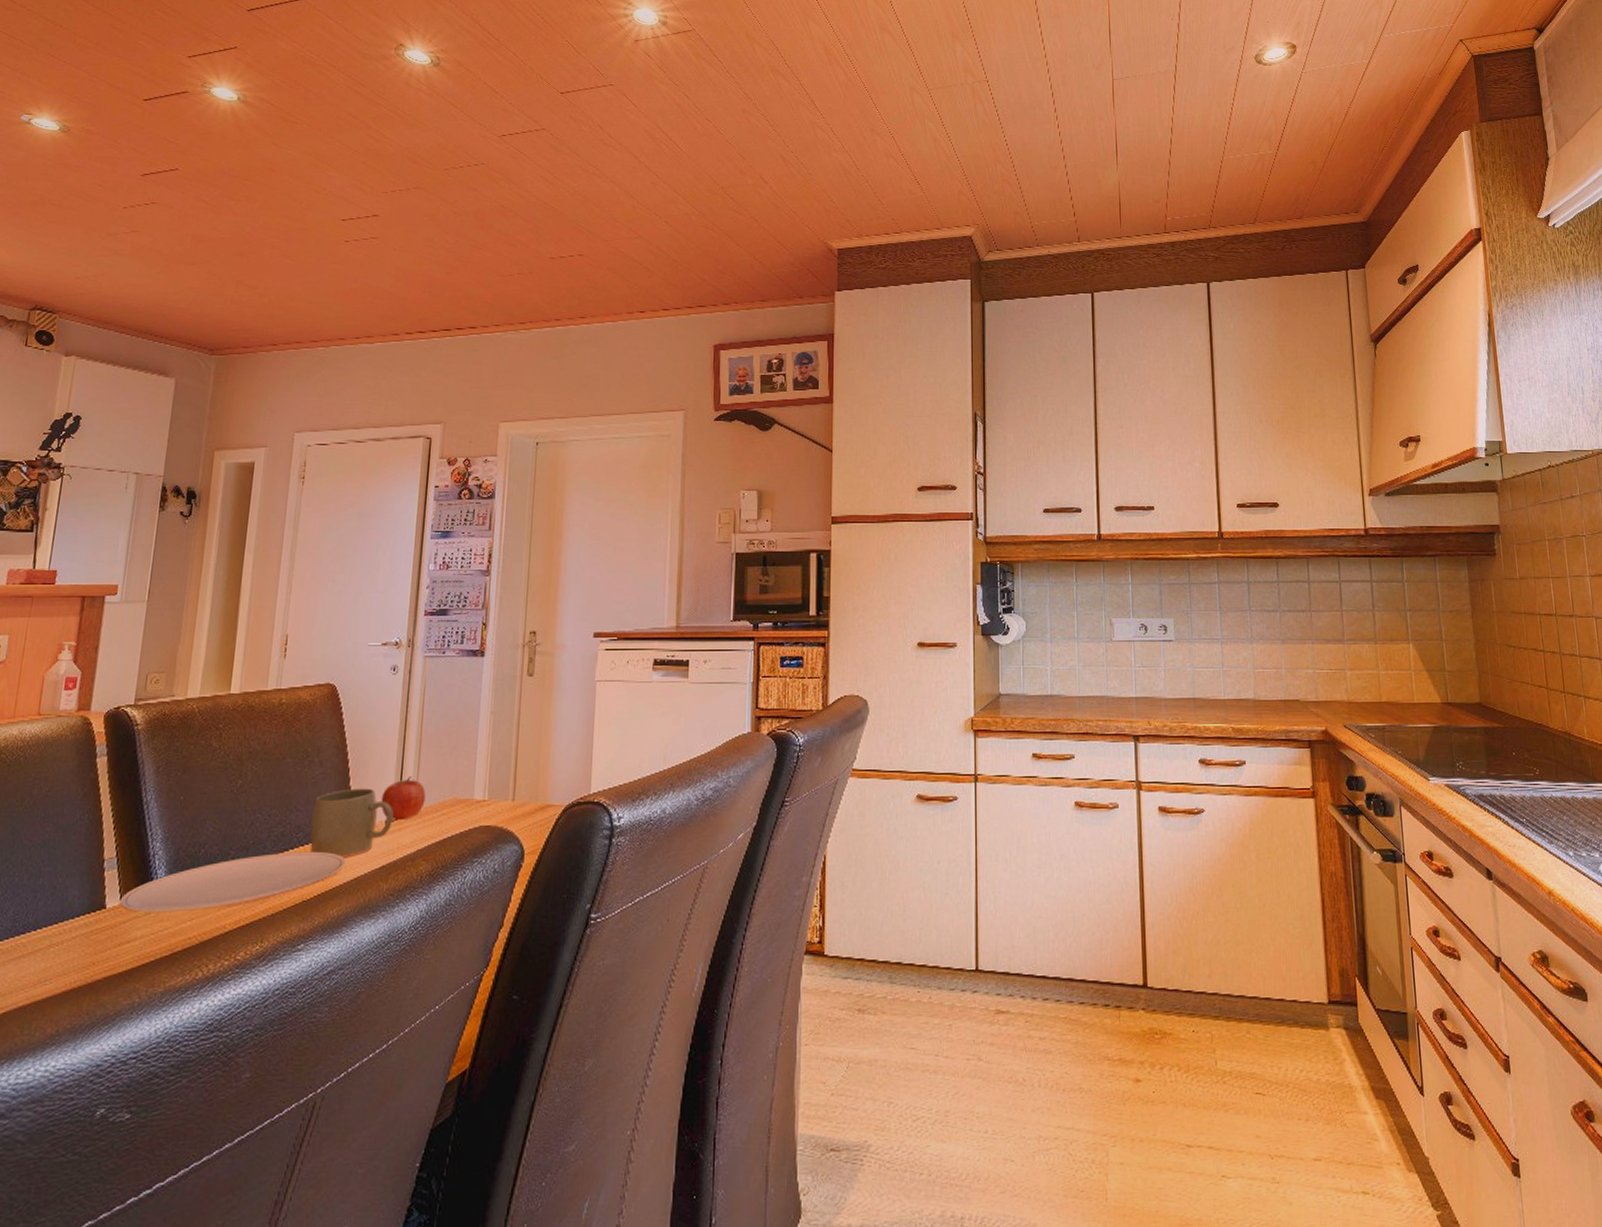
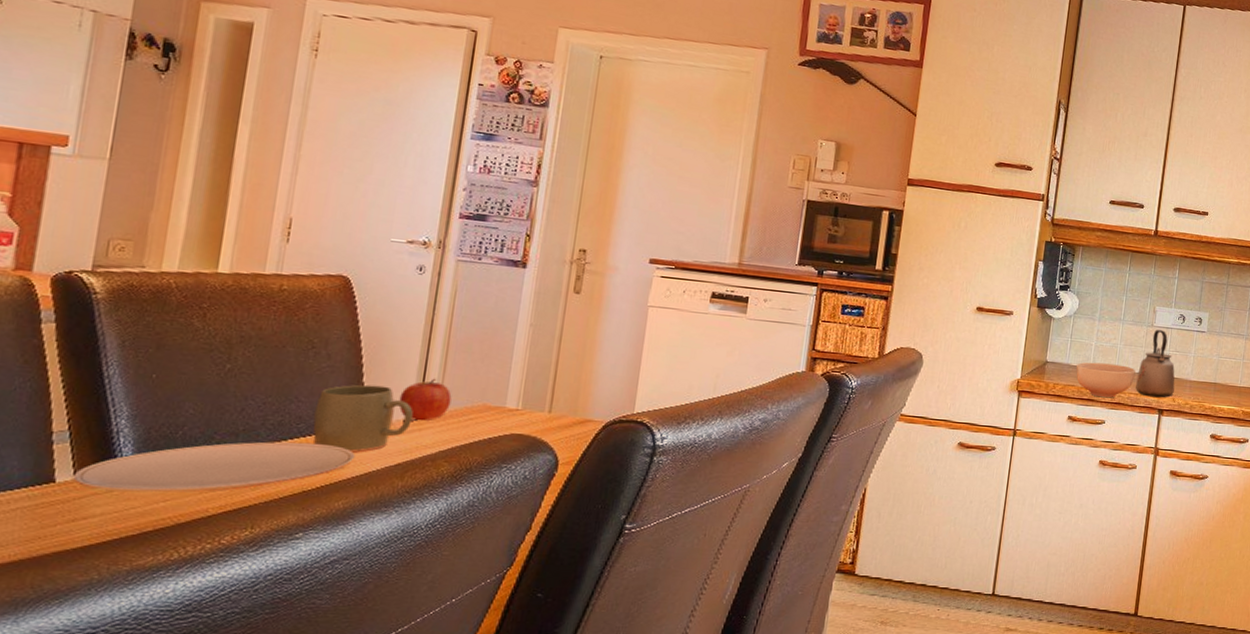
bowl: none [1032,689,1100,729] -> present [1076,362,1136,398]
kettle: none [1103,644,1148,722] -> present [1136,330,1175,398]

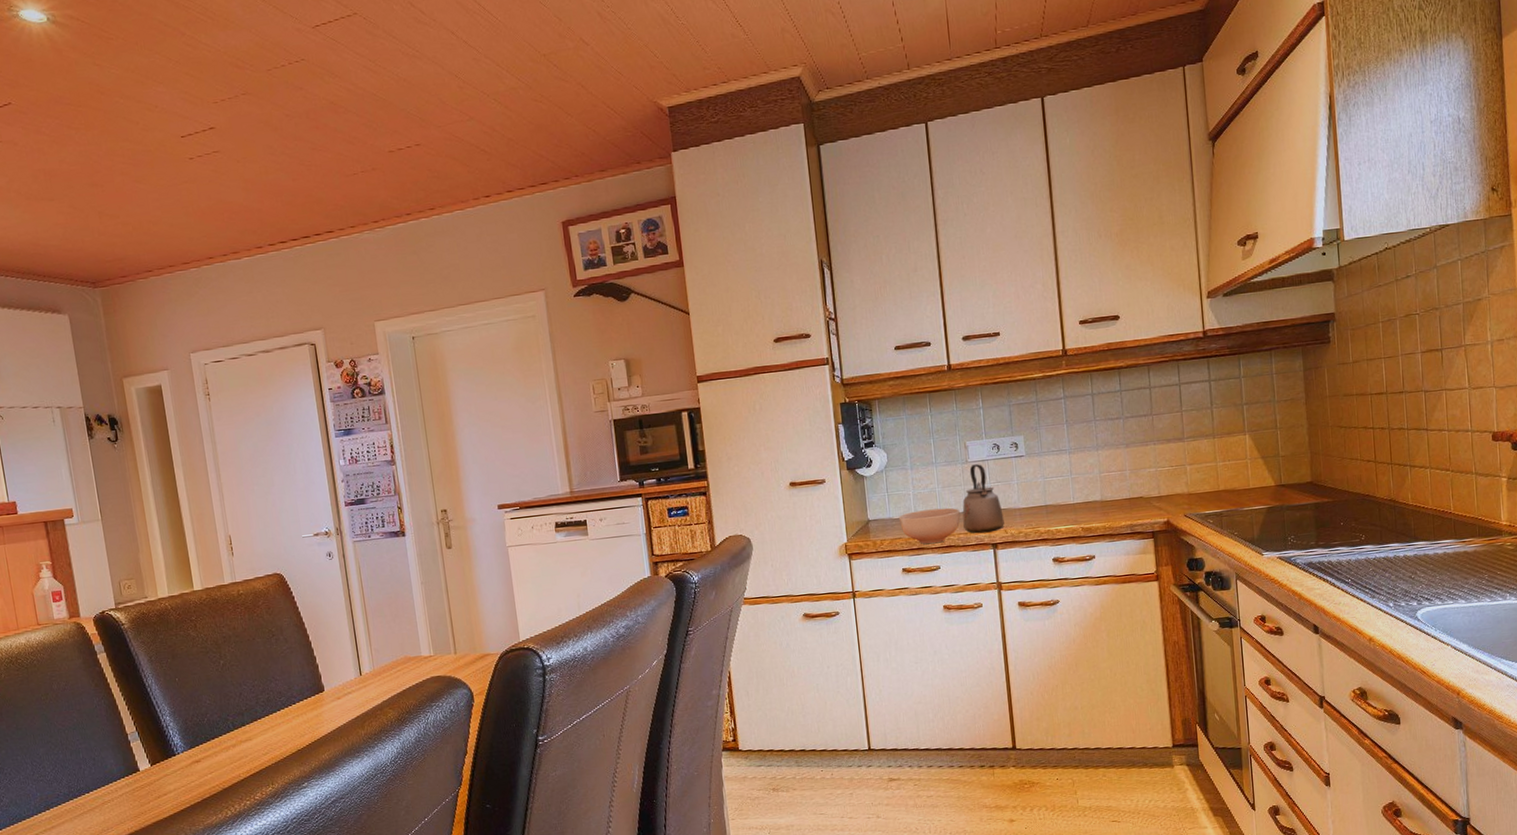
plate: present [73,441,356,493] -> none [149,710,326,772]
mug: present [312,384,413,453] -> none [287,656,358,714]
fruit: present [399,378,452,421] -> none [343,642,381,680]

